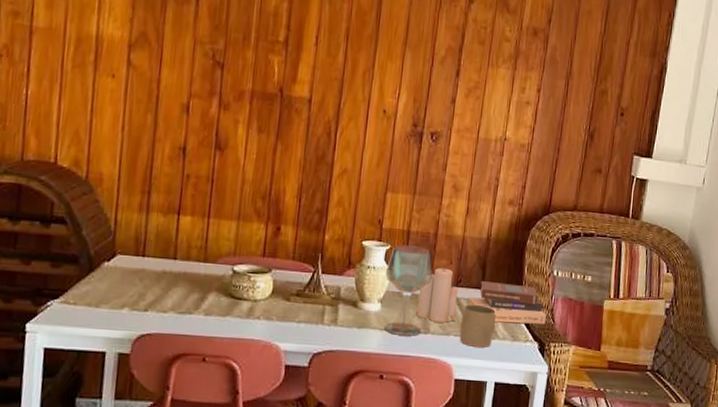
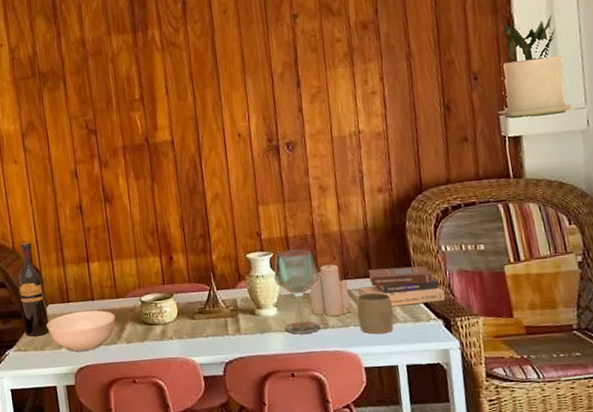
wine bottle: none [79,174,118,290] -> present [17,241,50,337]
bowl: none [108,269,199,317] -> present [46,310,116,352]
planter: none [633,66,699,167] -> present [497,14,573,118]

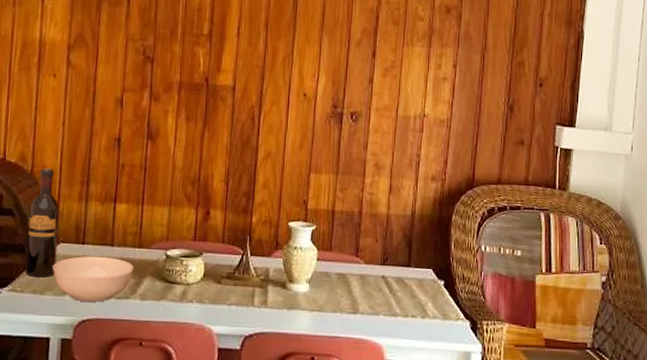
wine glass: present [274,249,321,334] -> none [313,224,359,317]
candle: present [310,260,353,317] -> none [343,242,386,303]
mug: present [356,292,394,334] -> none [389,282,425,327]
books: present [359,266,446,307] -> none [395,259,476,302]
planter: present [497,14,573,118] -> none [555,35,622,134]

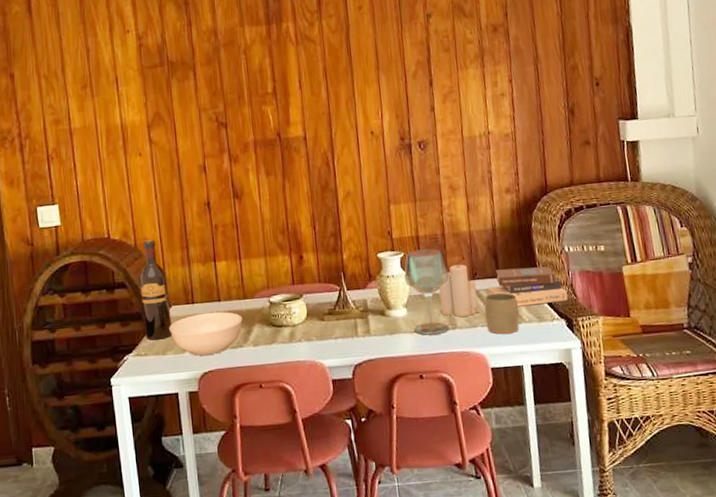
wine glass: none [313,224,359,317] -> present [404,248,449,335]
candle: none [343,242,386,303] -> present [439,260,481,318]
mug: none [389,282,425,327] -> present [484,292,520,334]
books: none [395,259,476,302] -> present [486,266,568,307]

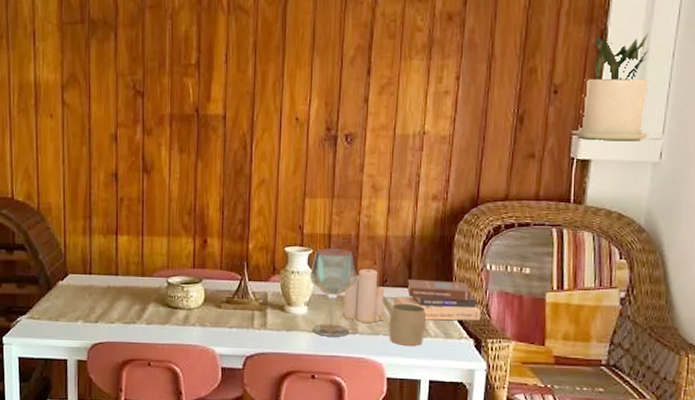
wine bottle: present [139,239,172,341] -> none [39,204,67,306]
bowl: present [168,311,243,356] -> none [63,285,139,327]
planter: none [617,26,685,123] -> present [571,33,650,141]

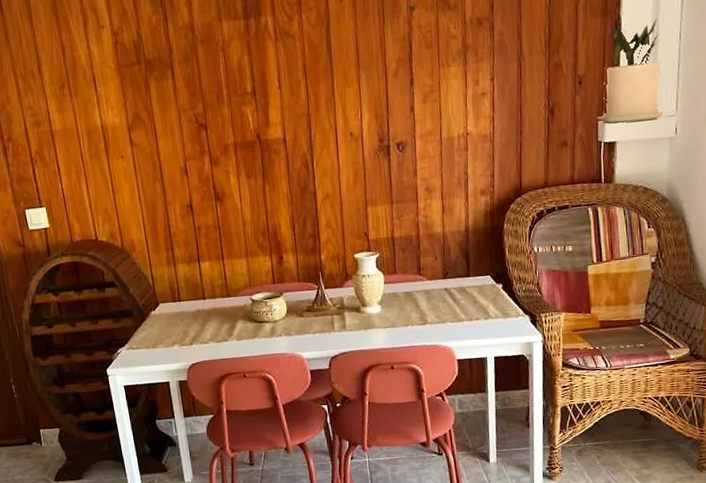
wine glass: present [310,248,357,337] -> none [379,249,422,330]
candle: present [342,265,385,324] -> none [412,261,450,314]
mug: present [389,303,427,346] -> none [453,290,487,329]
books: present [395,280,481,321] -> none [457,266,534,304]

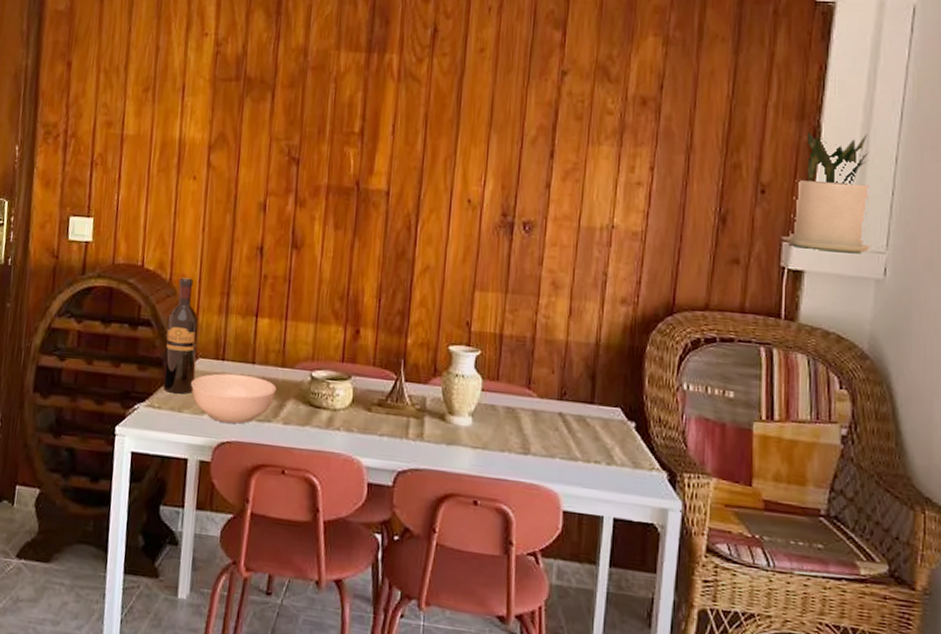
wine bottle: none [127,240,162,335] -> present [163,276,199,394]
bowl: none [157,308,227,349] -> present [190,373,277,424]

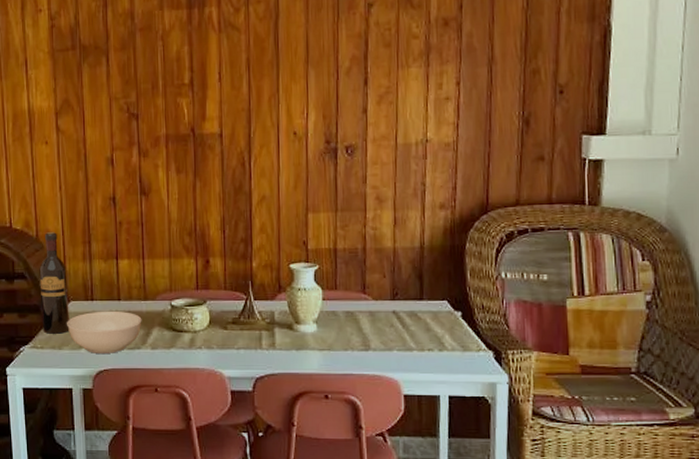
planter: present [781,131,871,253] -> none [581,27,664,139]

